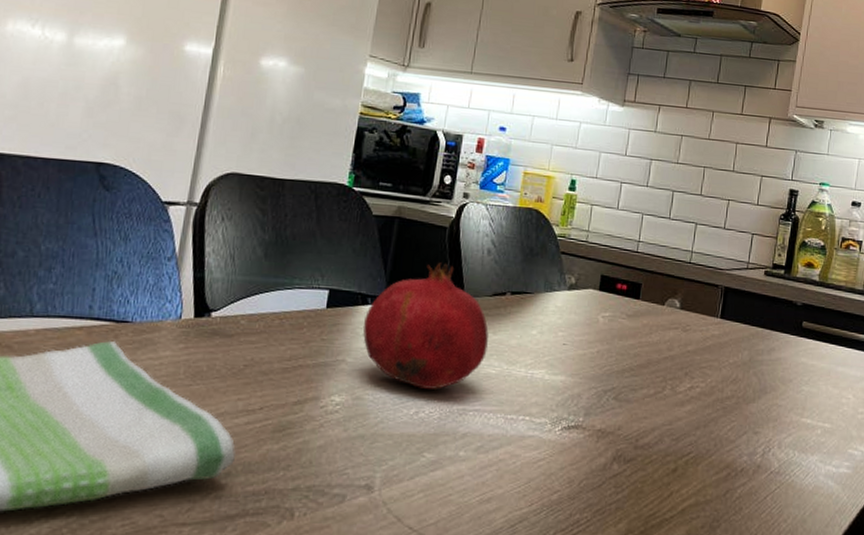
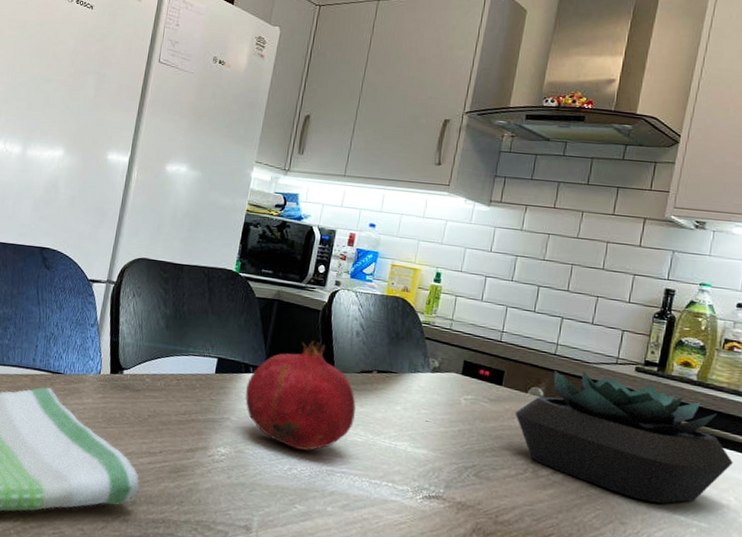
succulent plant: none [652,278,851,408] -> present [514,371,733,504]

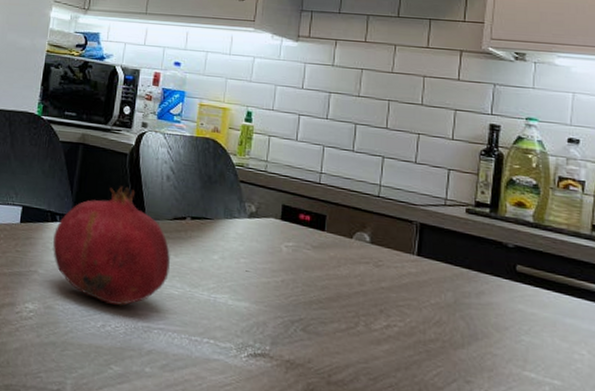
succulent plant: present [514,371,733,504] -> none [340,213,582,359]

